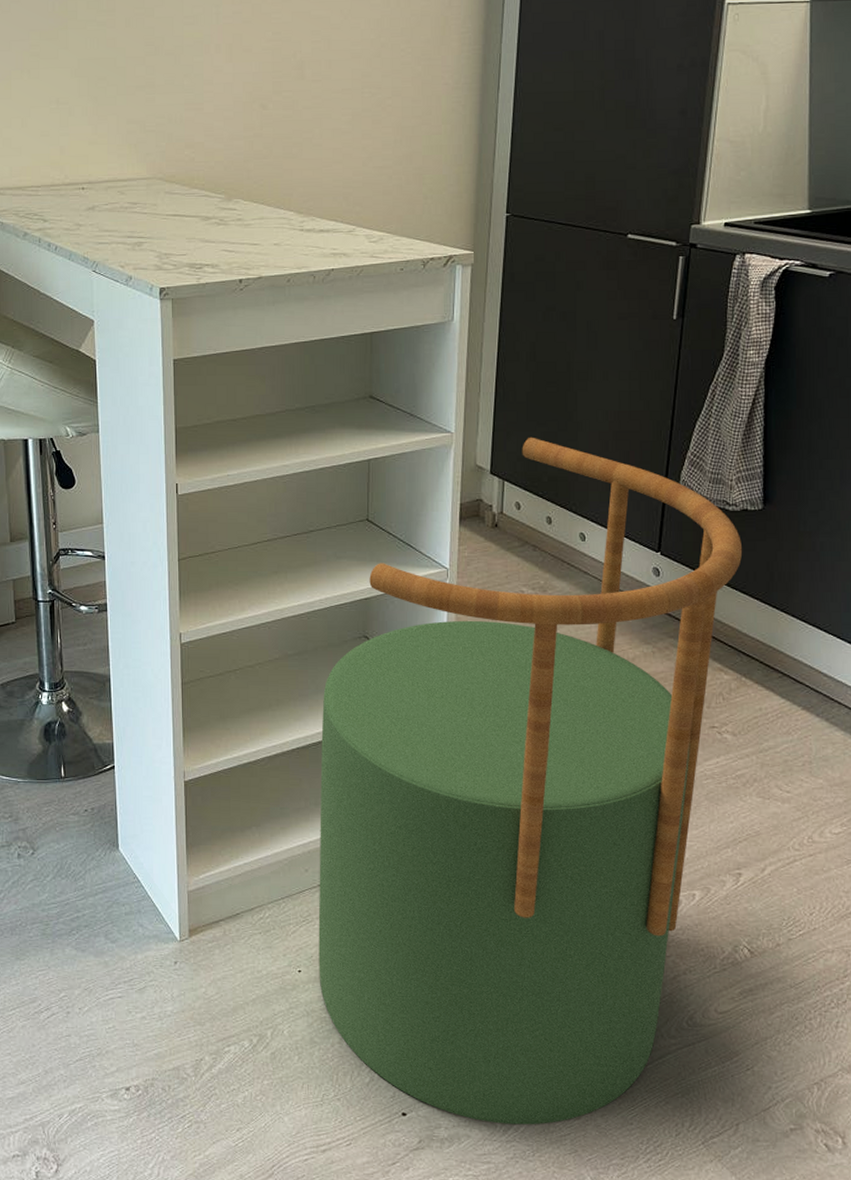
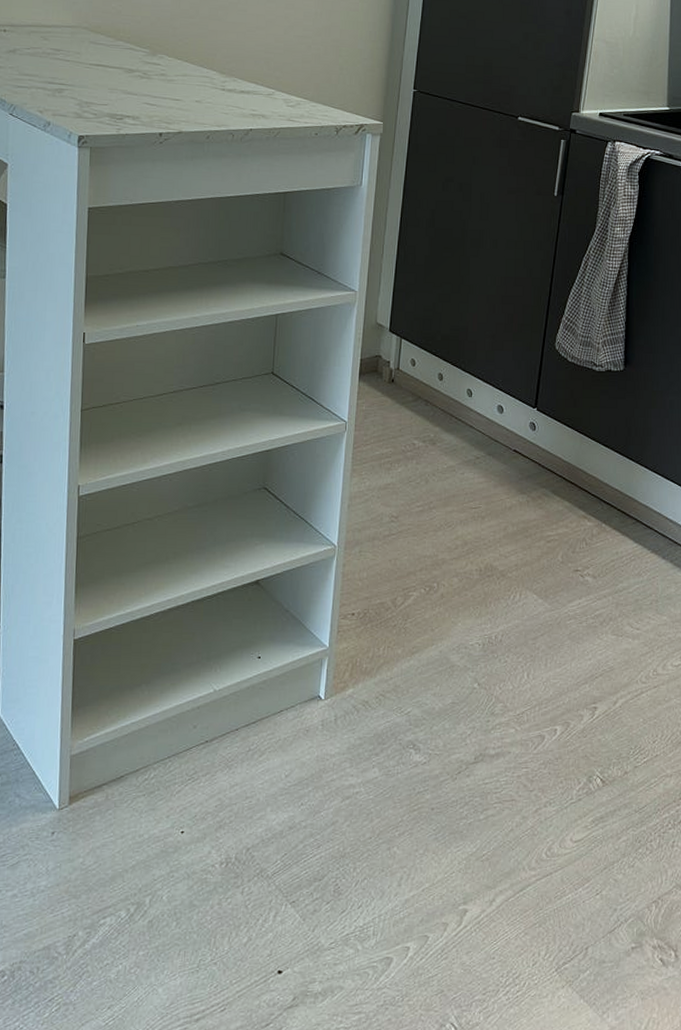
stool: present [318,437,743,1125] -> none [202,298,606,972]

